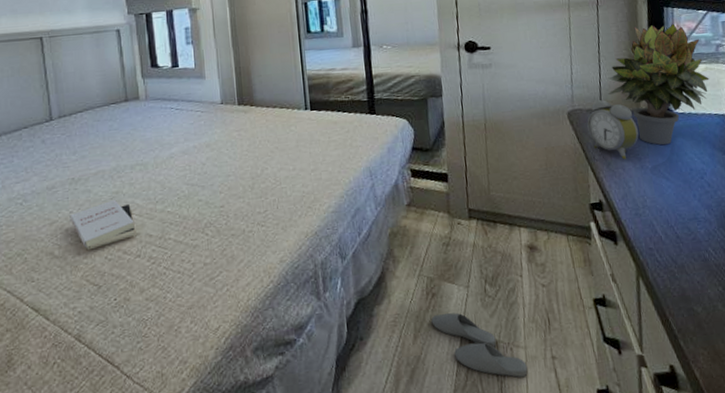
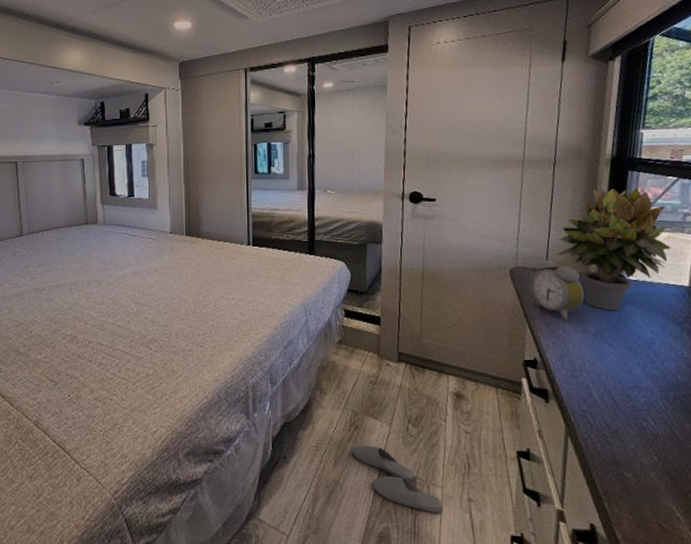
books: present [70,199,135,251] -> none [34,310,88,351]

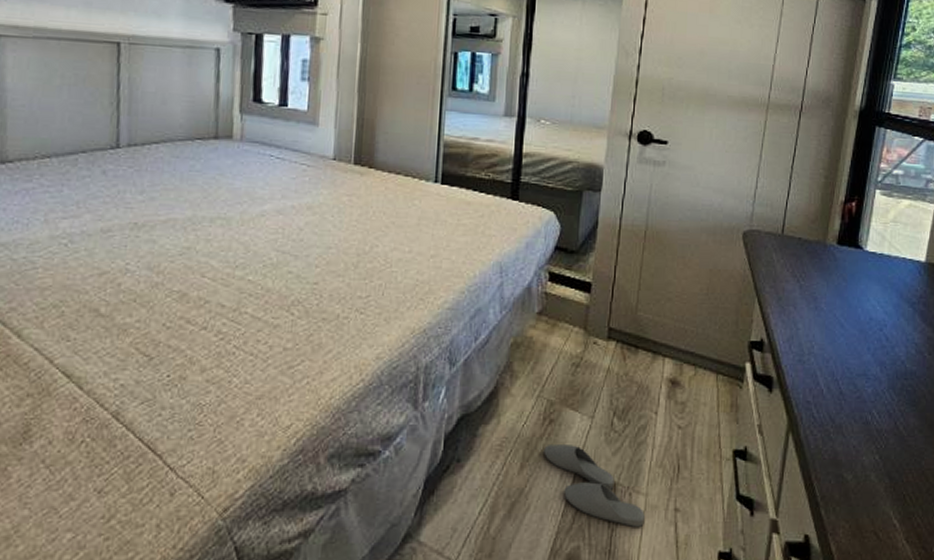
alarm clock: present [530,259,584,321] -> none [763,222,820,297]
potted plant: present [556,187,671,311] -> none [793,144,911,287]

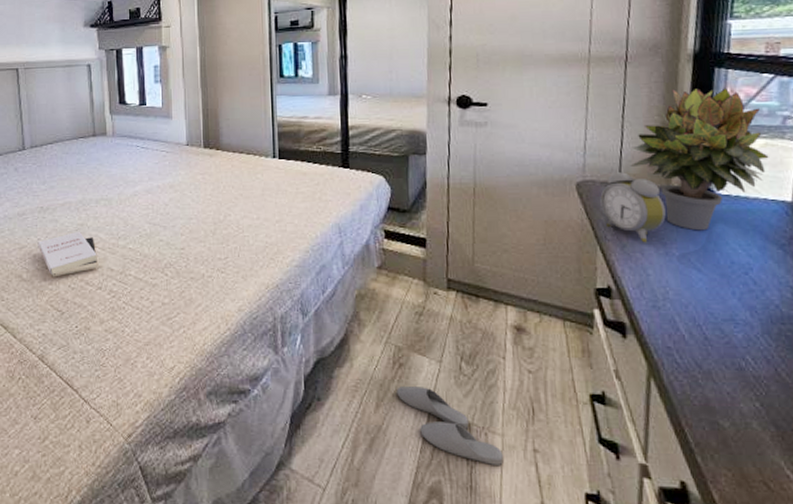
books: none [125,256,205,313] -> present [38,231,97,277]
alarm clock: none [763,222,820,297] -> present [600,171,666,243]
potted plant: none [793,144,911,287] -> present [630,87,769,231]

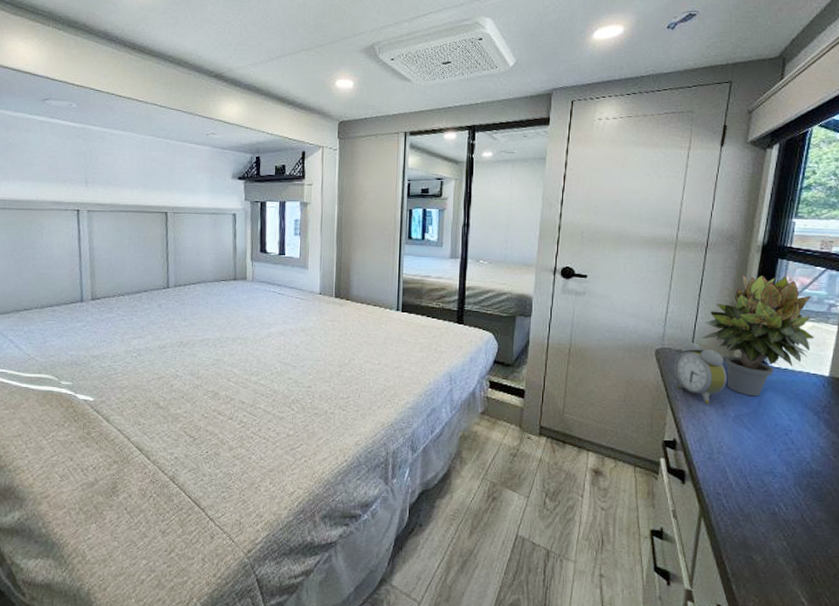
books: present [38,231,97,277] -> none [175,365,231,407]
slippers: present [396,387,503,467] -> none [488,517,574,588]

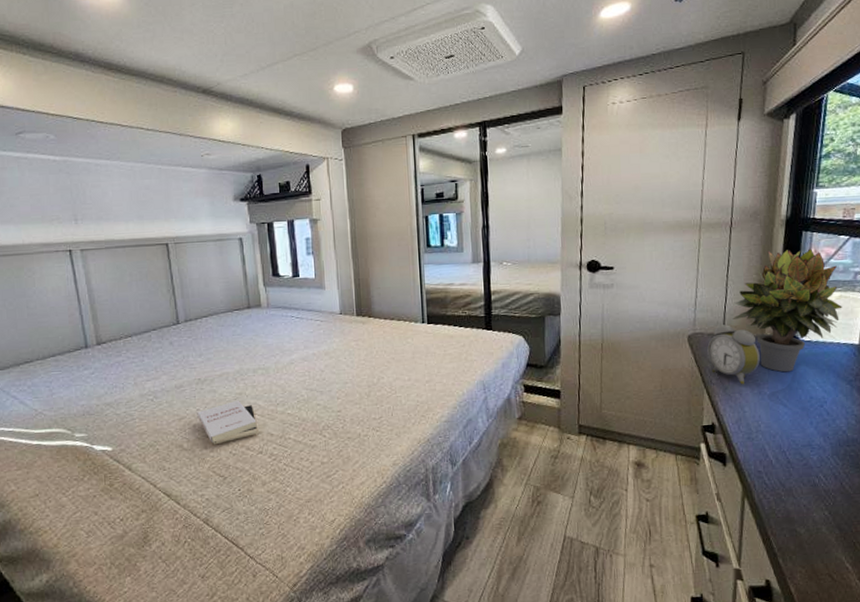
books: none [175,365,231,407] -> present [197,400,257,445]

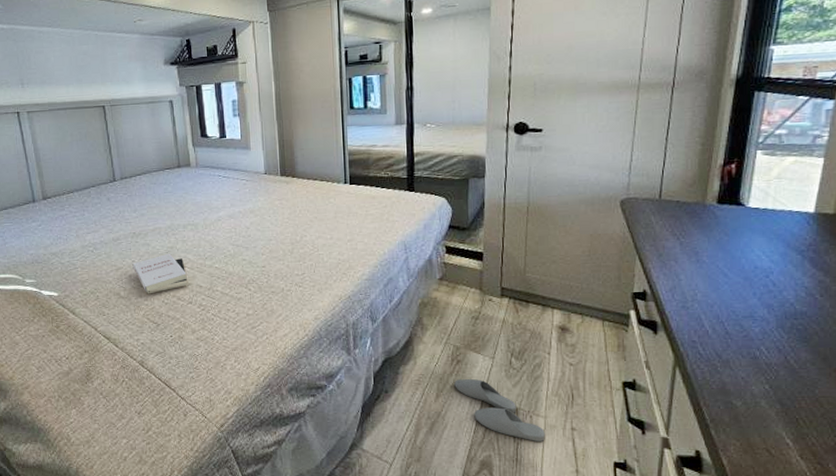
slippers: none [535,520,625,582] -> present [454,379,545,443]
alarm clock: present [707,324,760,385] -> none [641,189,699,252]
potted plant: present [732,248,842,373] -> none [670,110,797,241]

